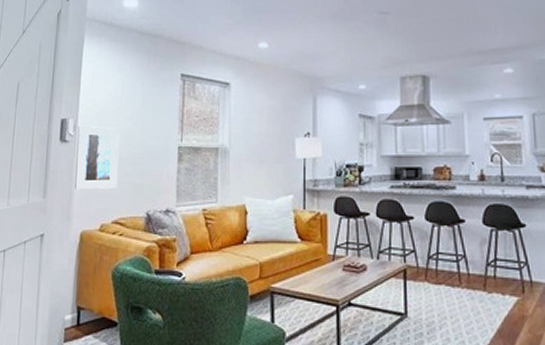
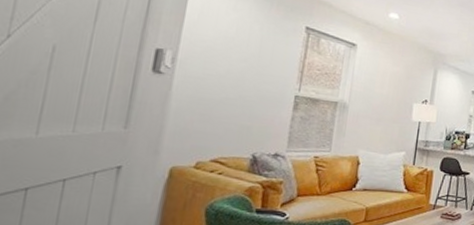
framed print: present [75,125,120,190] -> none [167,58,230,128]

